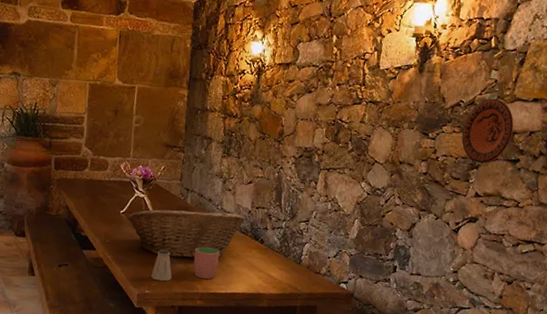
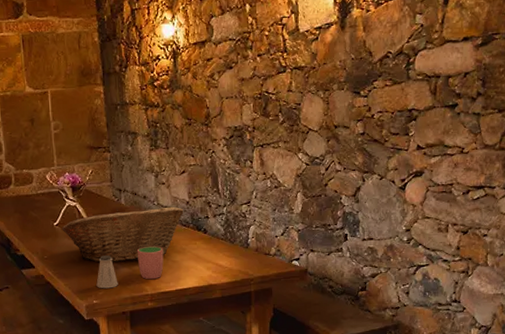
decorative plate: present [461,98,514,164] -> none [394,44,447,115]

